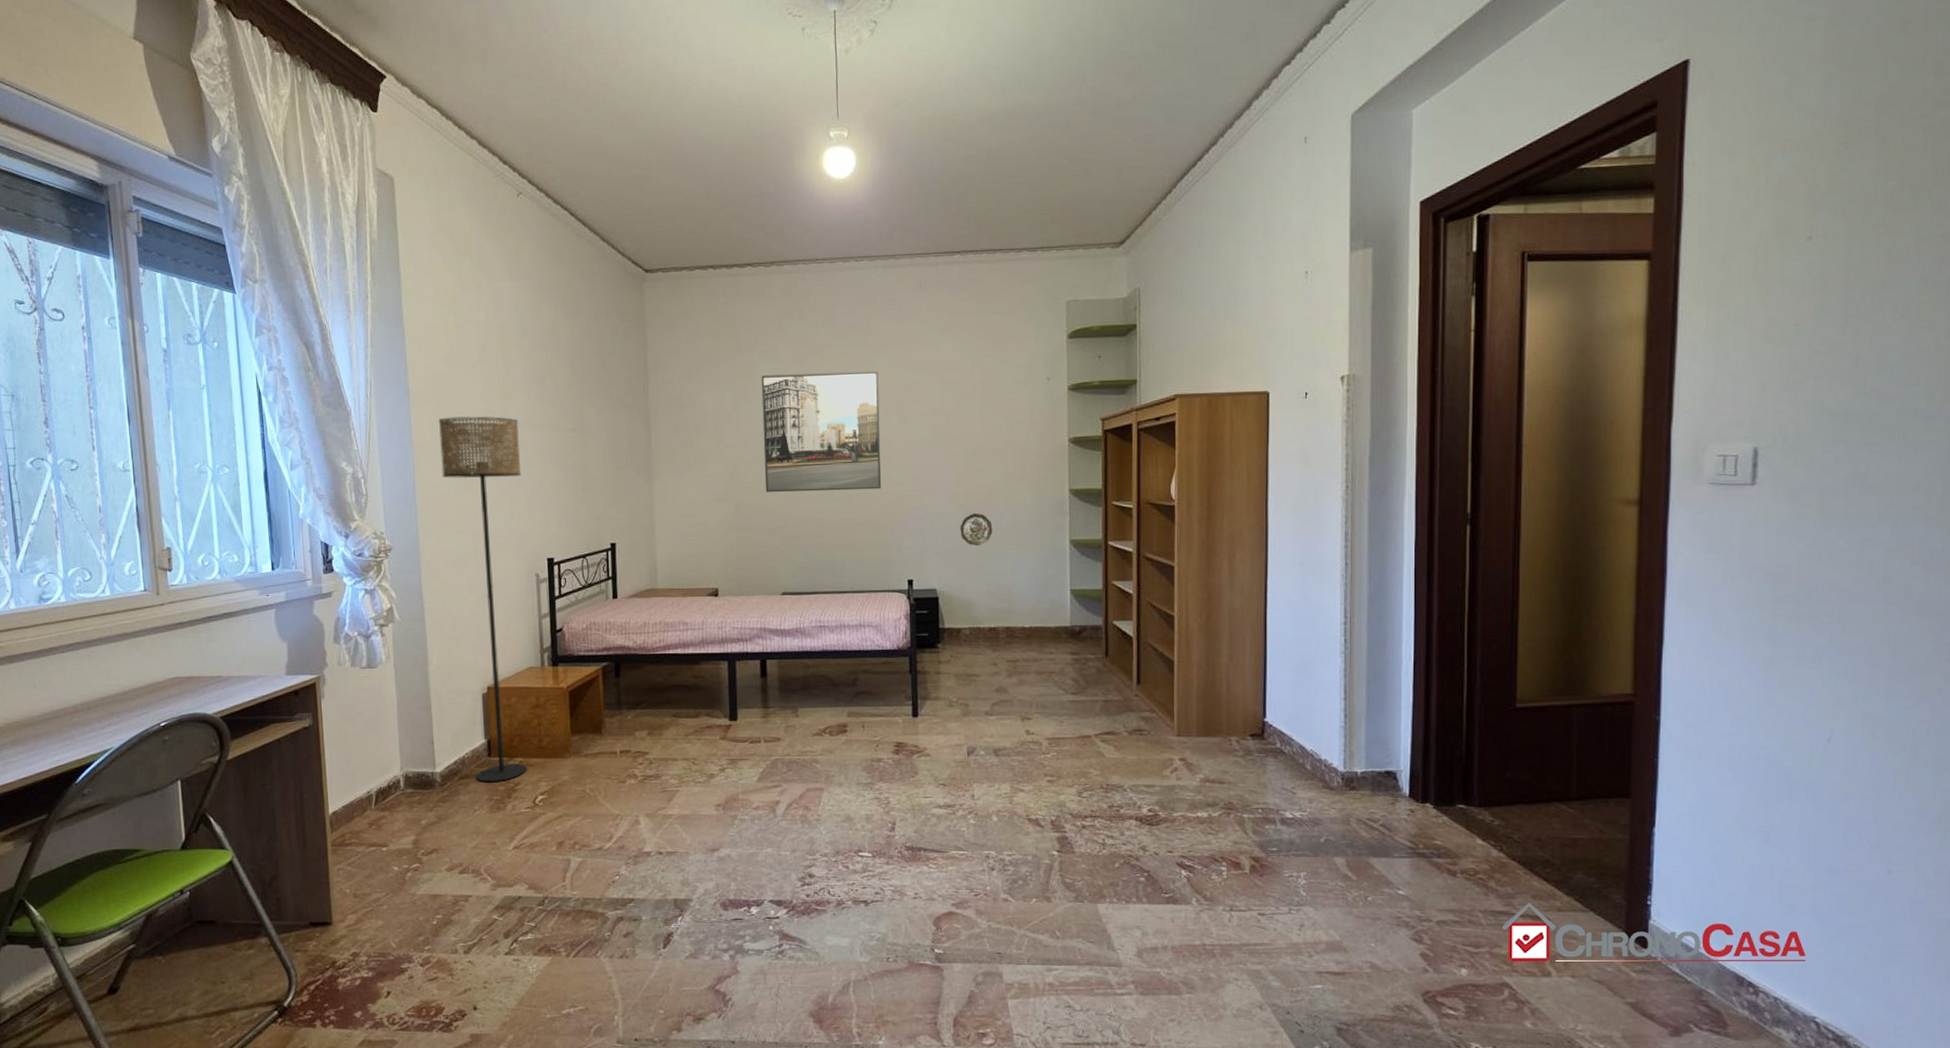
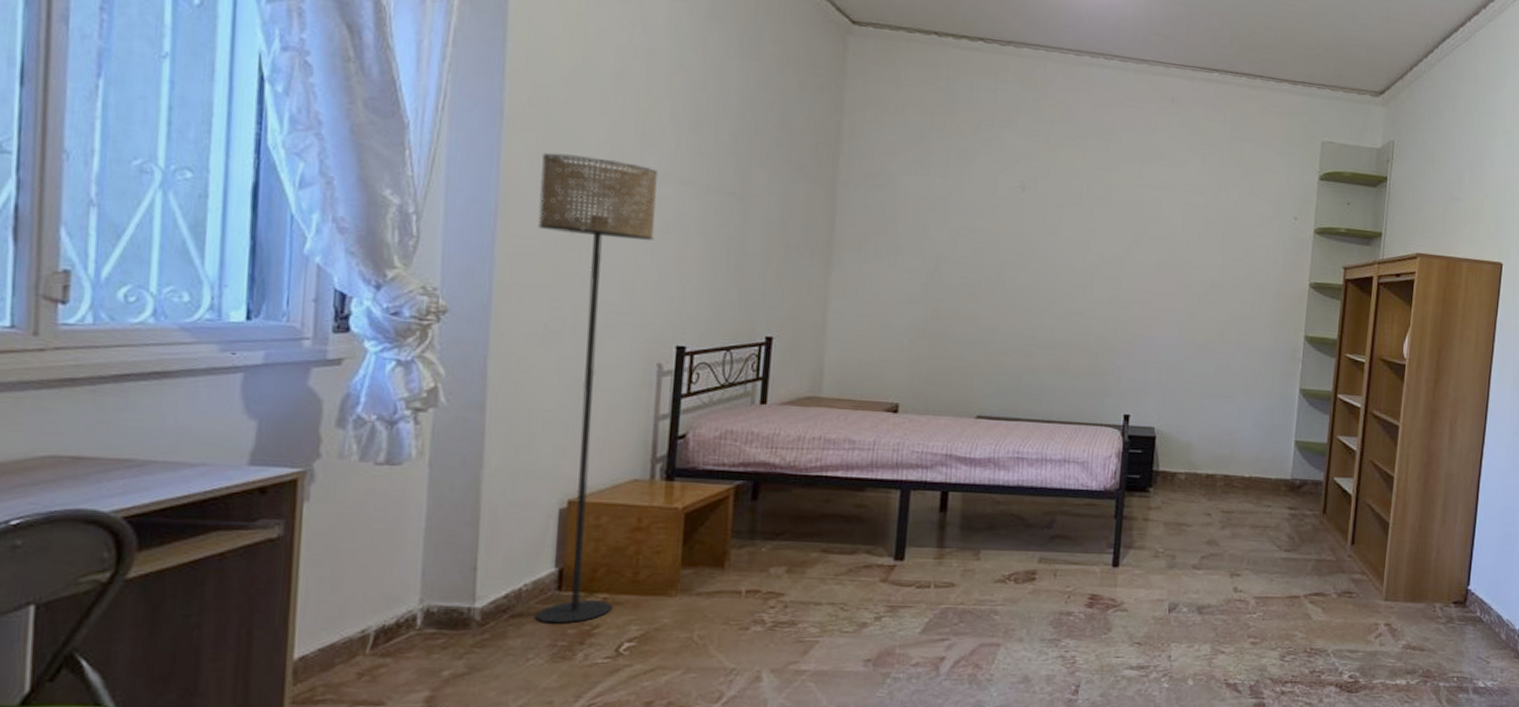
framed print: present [761,371,882,493] -> none [970,166,1117,312]
decorative plate: present [960,513,993,546] -> none [1186,349,1222,385]

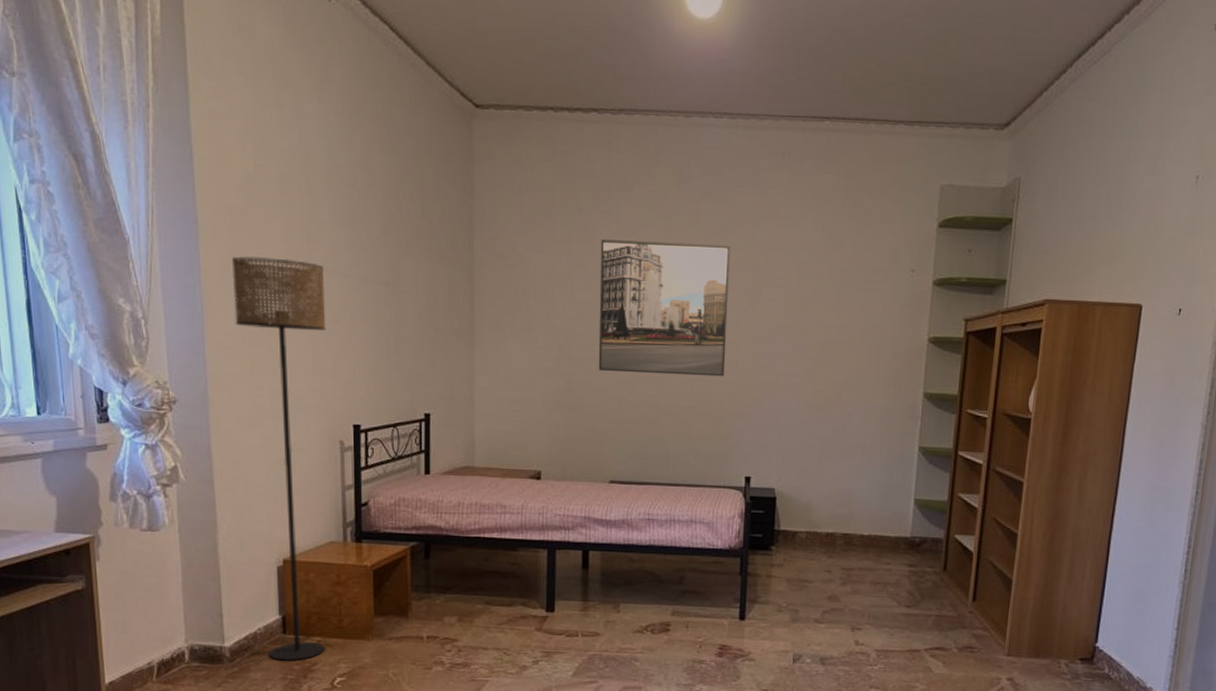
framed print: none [970,166,1117,312] -> present [598,239,730,377]

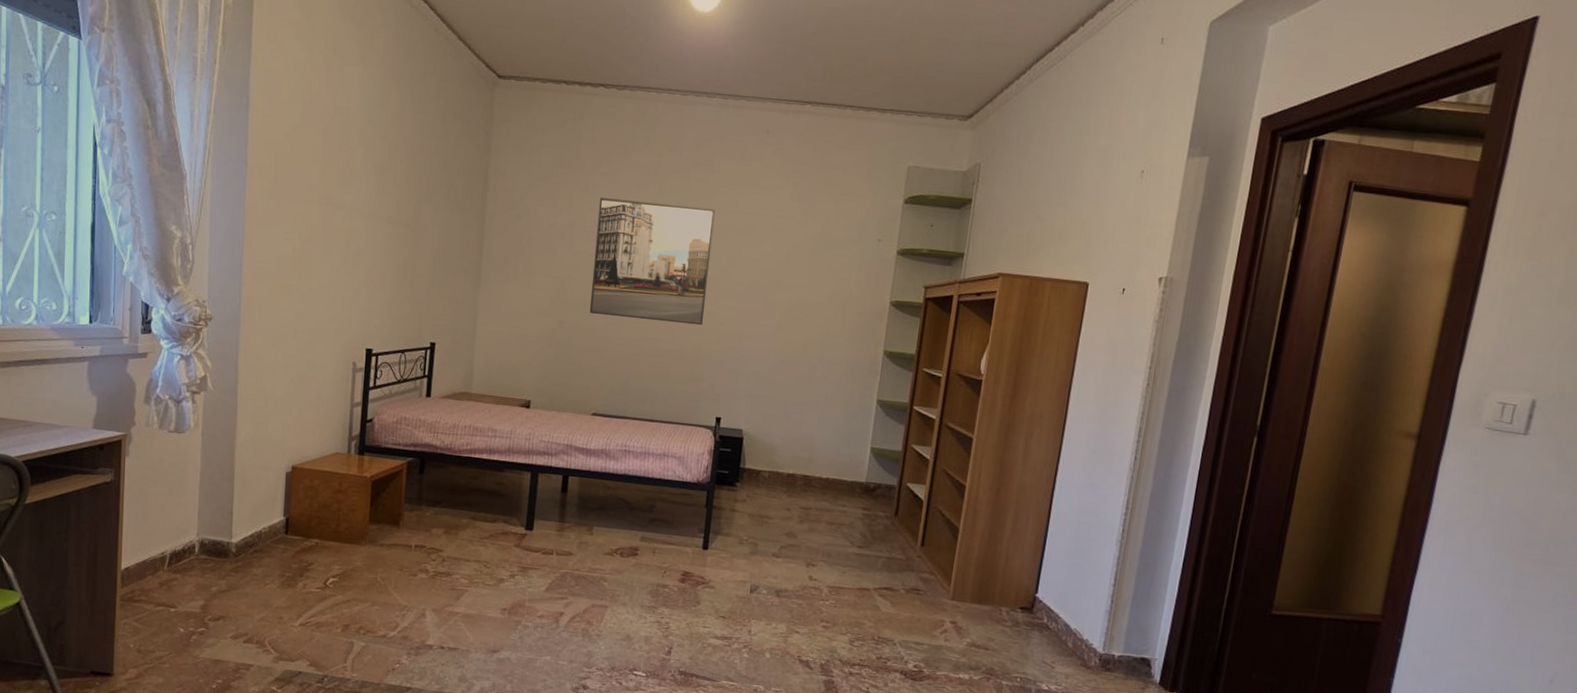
floor lamp: present [231,256,326,661] -> none [271,194,354,560]

